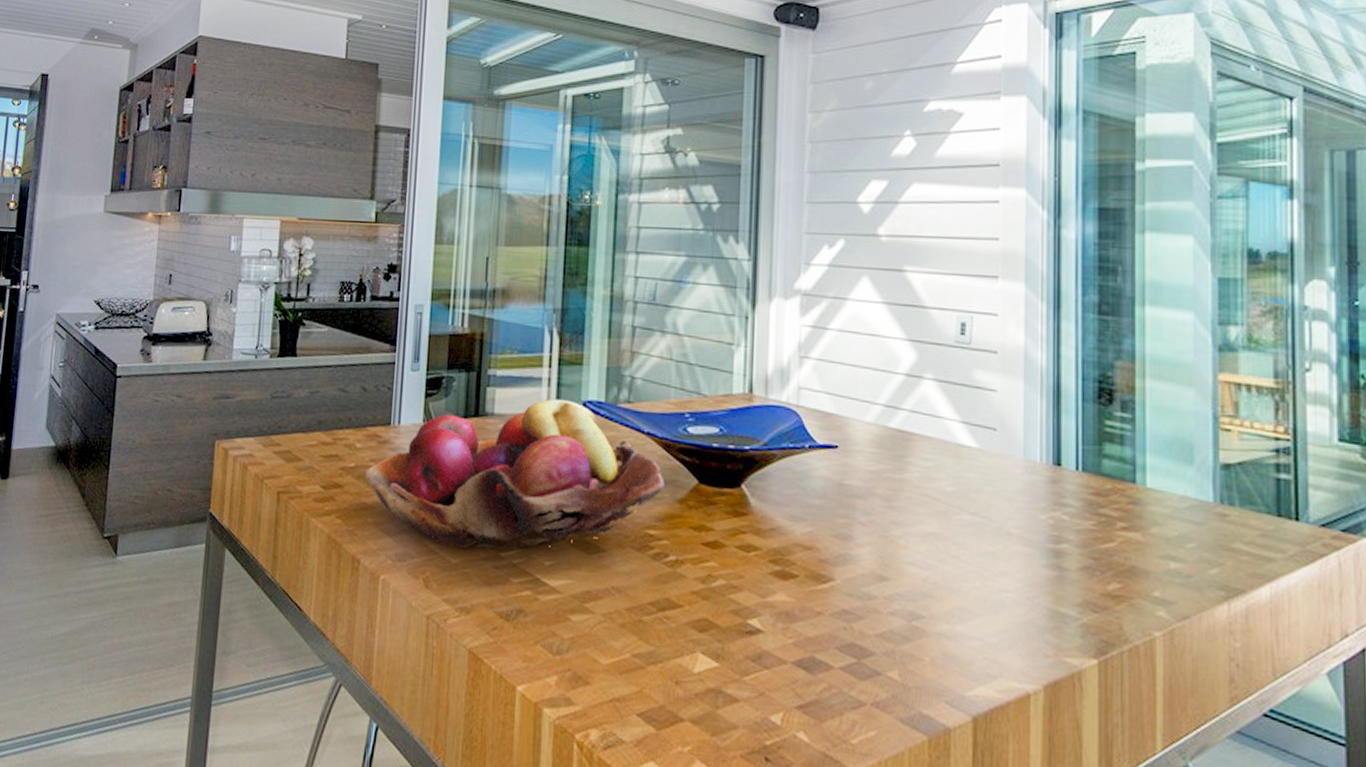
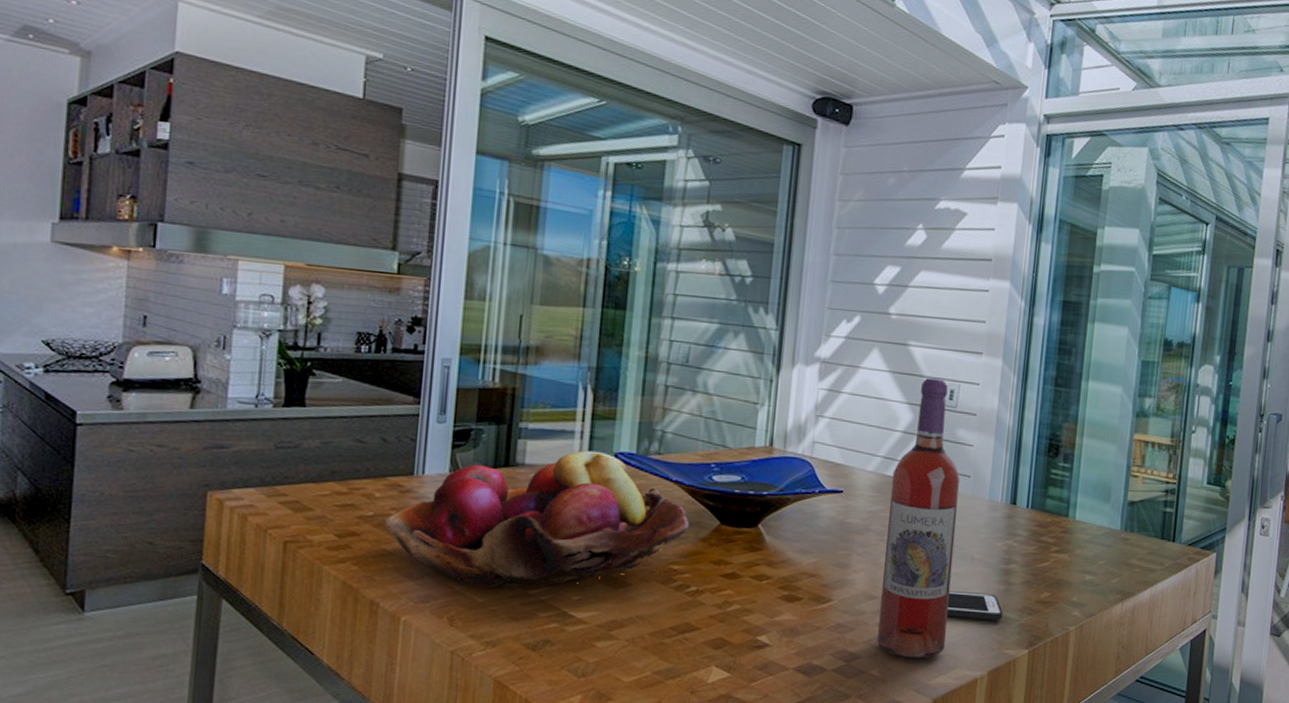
wine bottle: none [894,309,984,663] -> present [877,378,960,660]
cell phone: none [980,573,1057,618] -> present [946,590,1003,621]

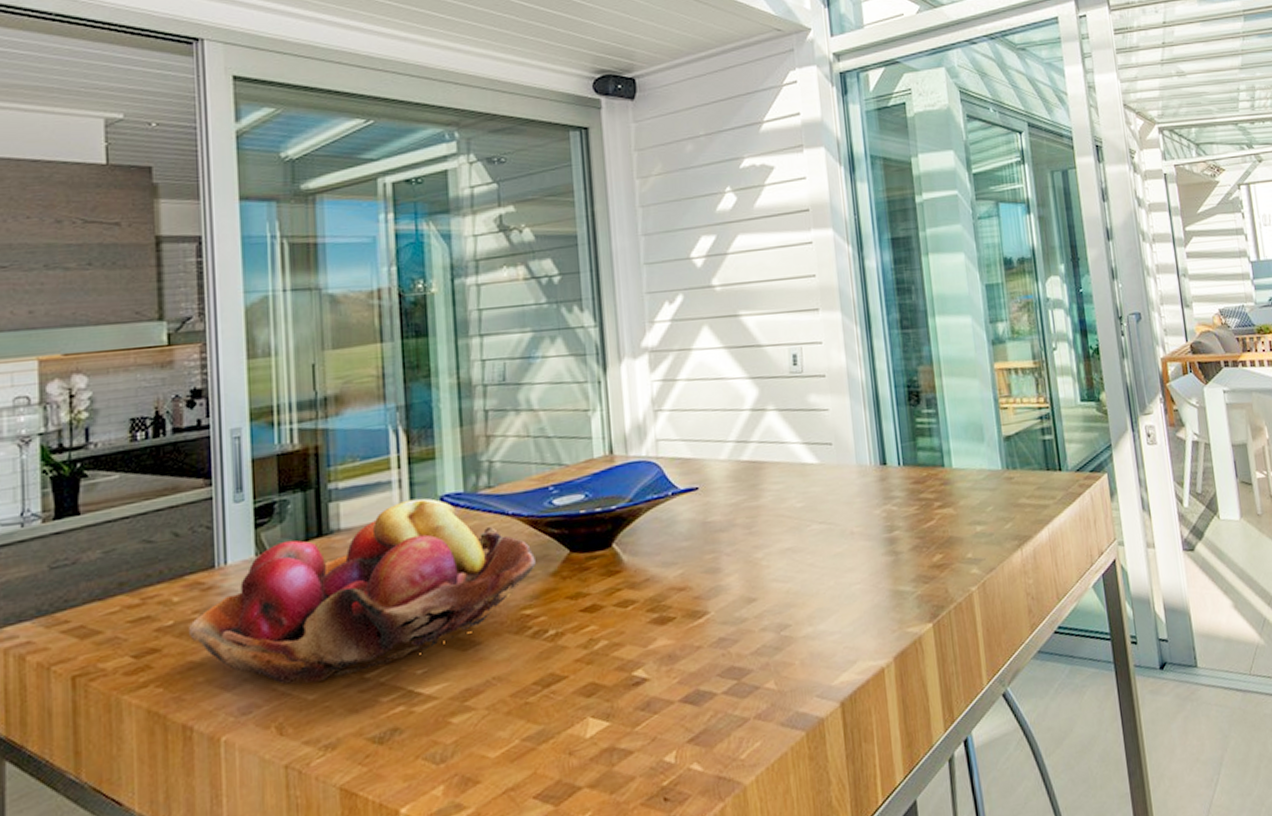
wine bottle: present [877,378,960,660] -> none [748,345,842,662]
cell phone: present [946,590,1003,621] -> none [833,568,897,604]

